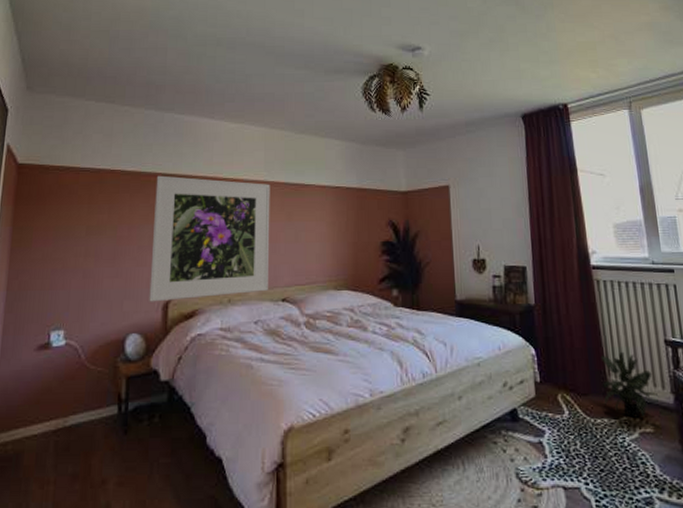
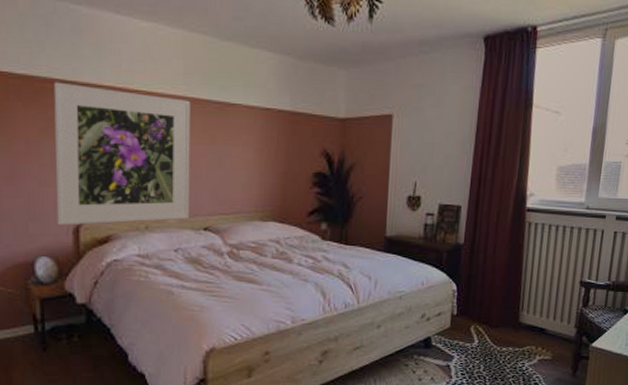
potted plant: present [600,351,659,418] -> none [513,290,563,347]

